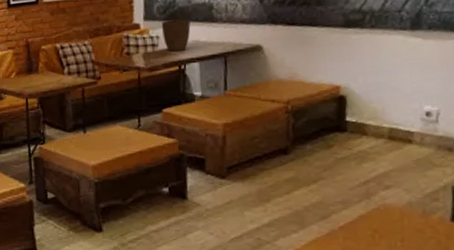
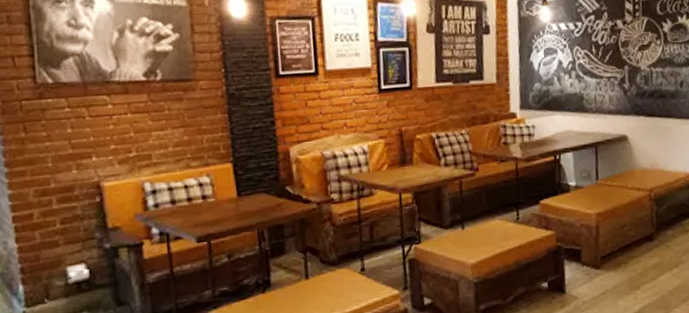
vase: present [161,18,191,52] -> none [536,108,564,142]

